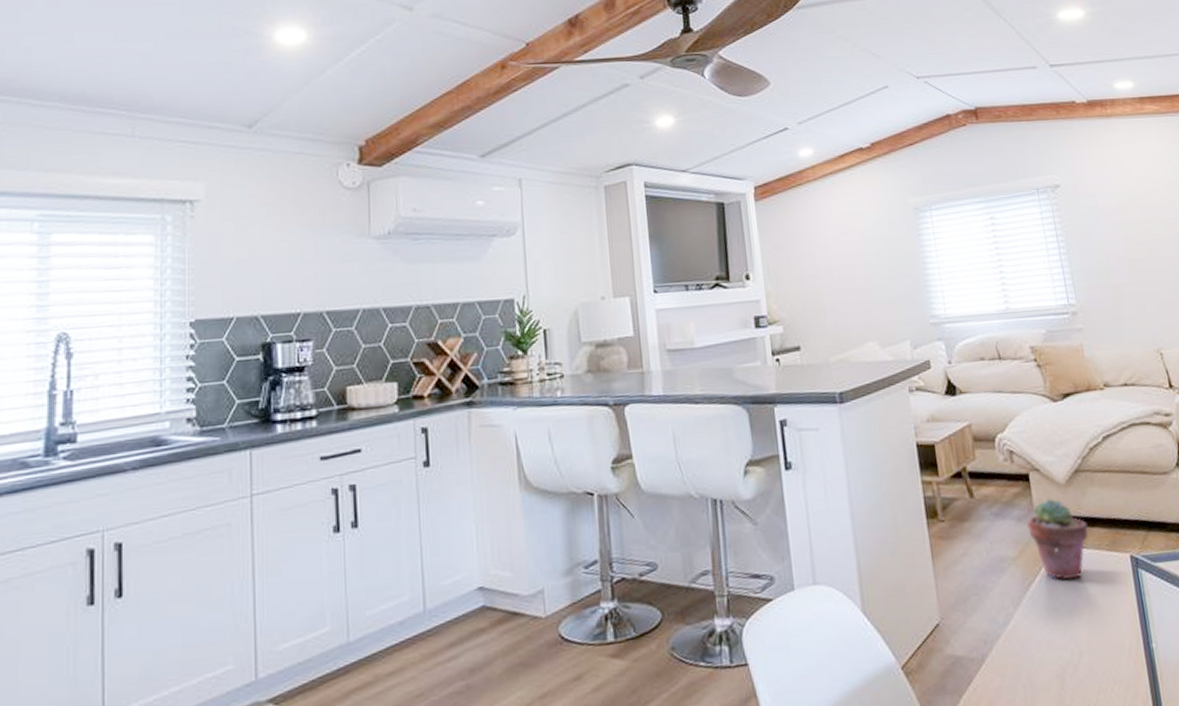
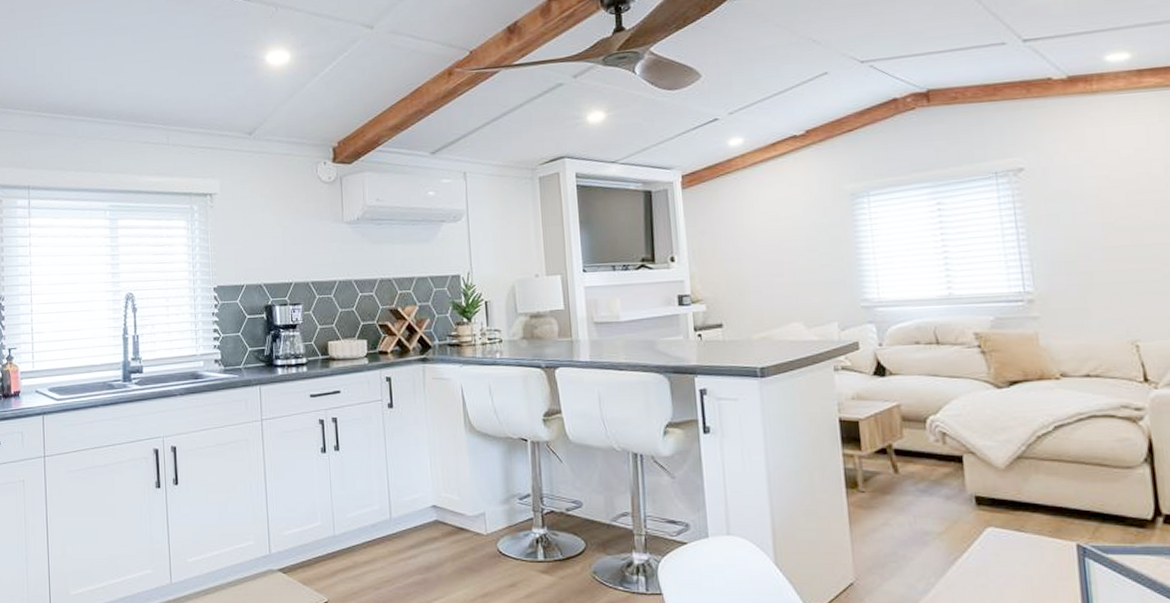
potted succulent: present [1027,499,1089,581] -> none [957,482,1029,560]

